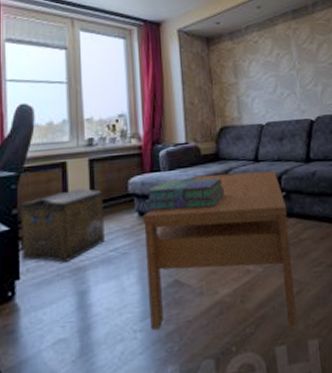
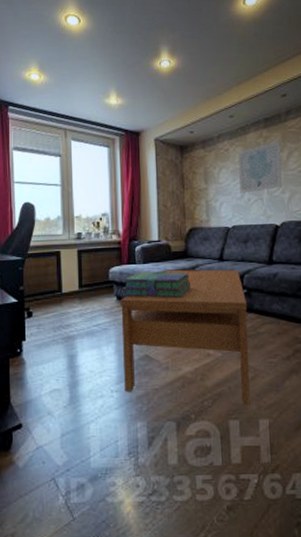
cardboard box: present [19,188,105,263] -> none [25,273,89,331]
wall art: none [268,33,314,88] -> present [238,141,282,194]

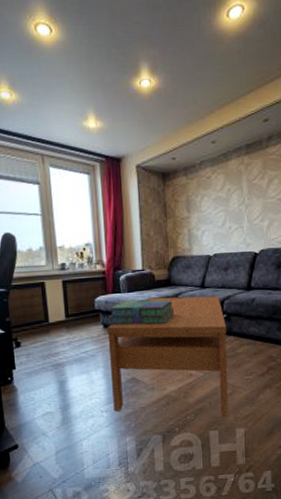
wall art: present [238,141,282,194] -> none [220,168,262,222]

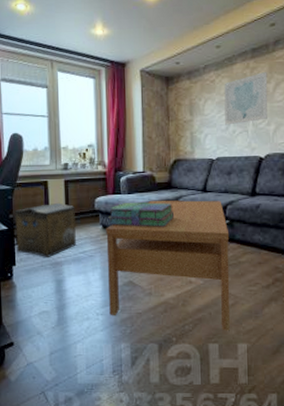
cardboard box: none [11,303,77,359] -> present [14,202,76,257]
wall art: none [220,168,262,222] -> present [224,72,268,125]

